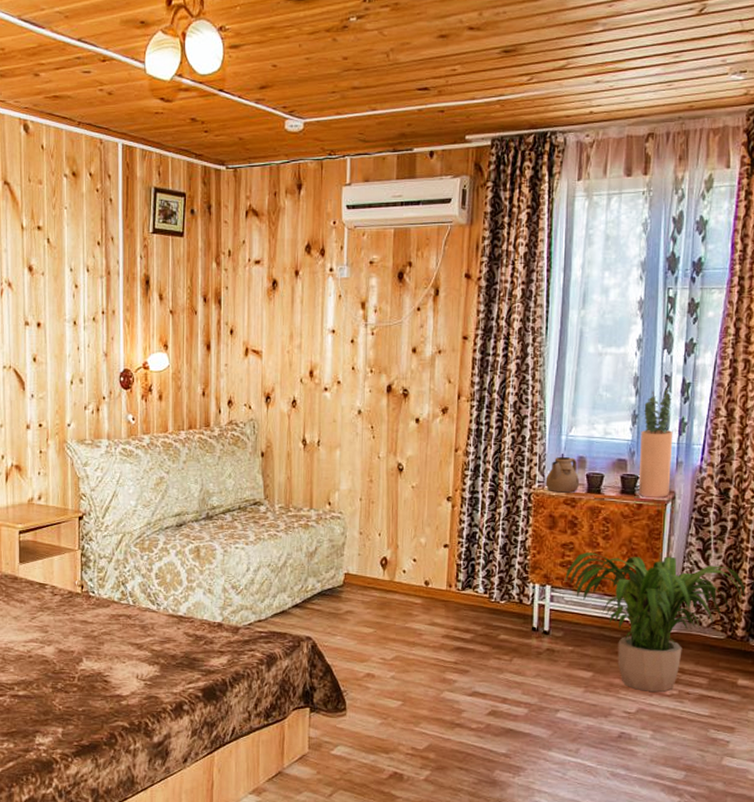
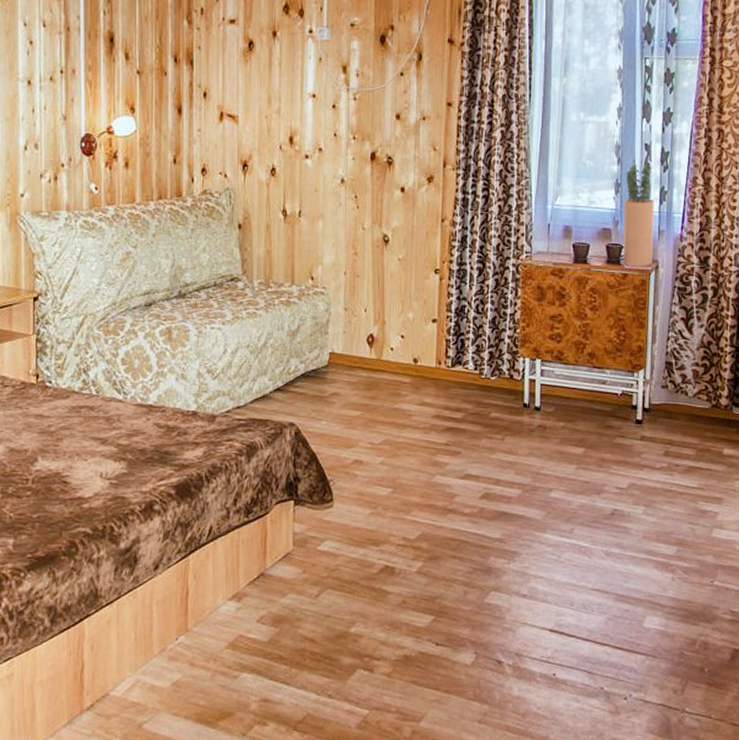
teapot: present [545,456,580,493] -> none [533,226,567,263]
potted plant: present [565,552,745,692] -> none [555,324,727,465]

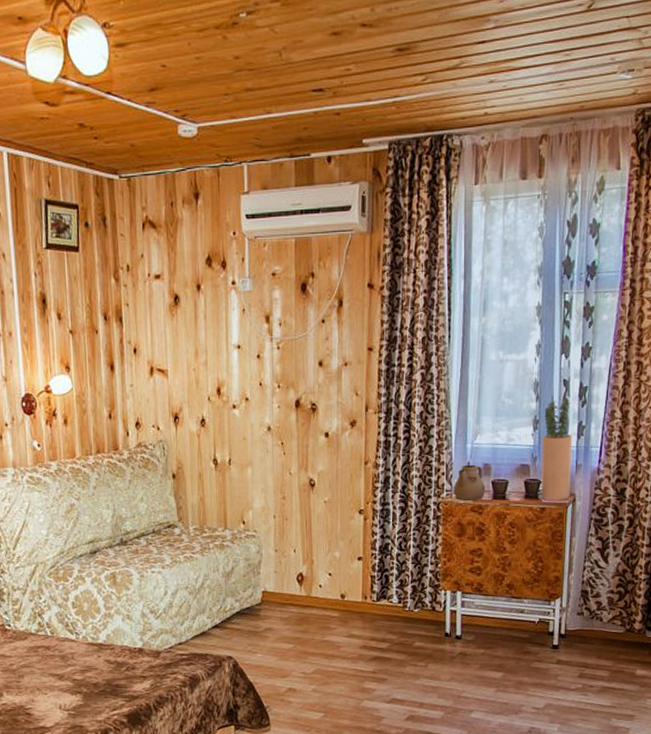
teapot: none [533,226,567,263] -> present [453,464,486,501]

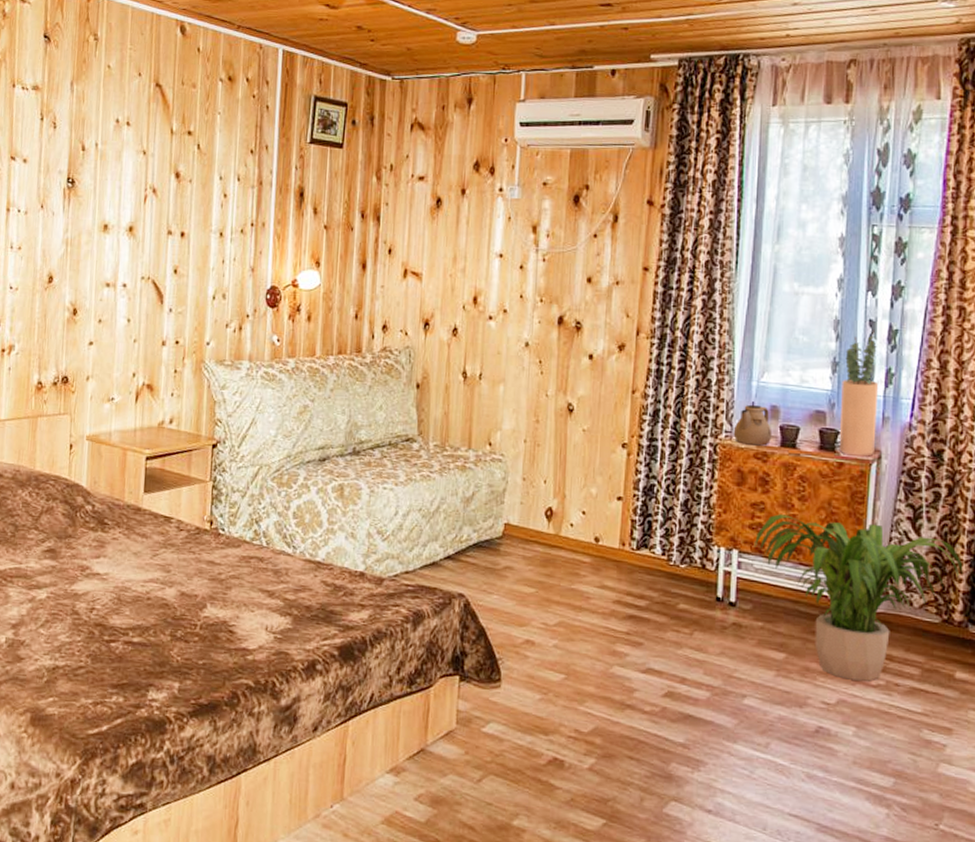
potted plant: none [475,557,642,687] -> present [755,514,963,681]

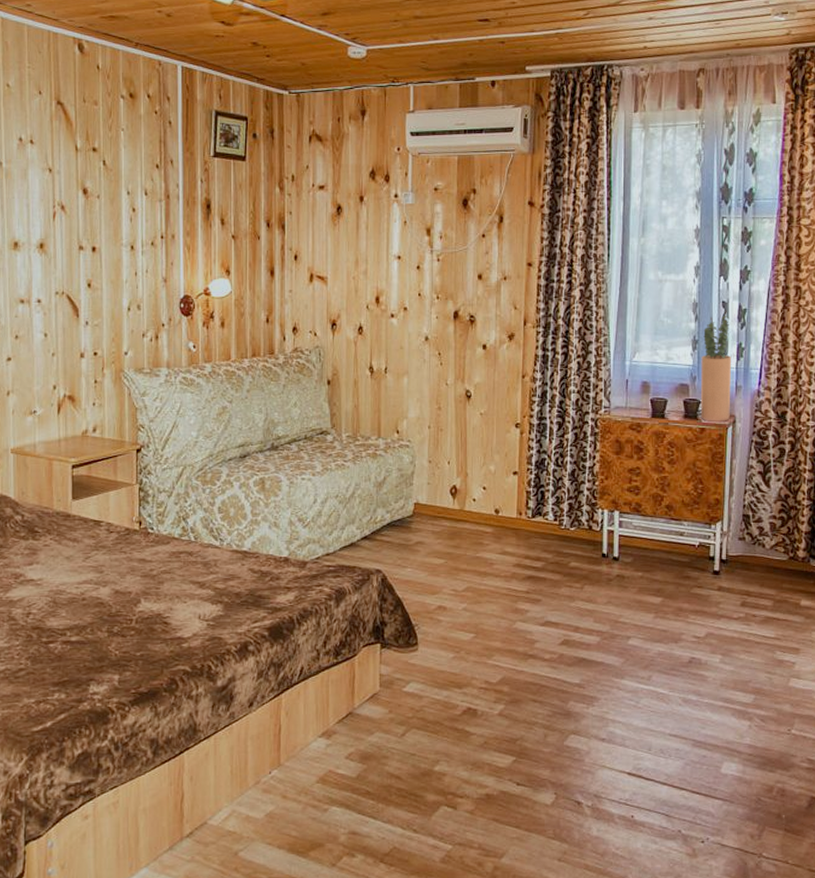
teapot: present [733,404,773,446] -> none [611,382,644,418]
potted plant: present [755,514,963,681] -> none [633,477,805,615]

